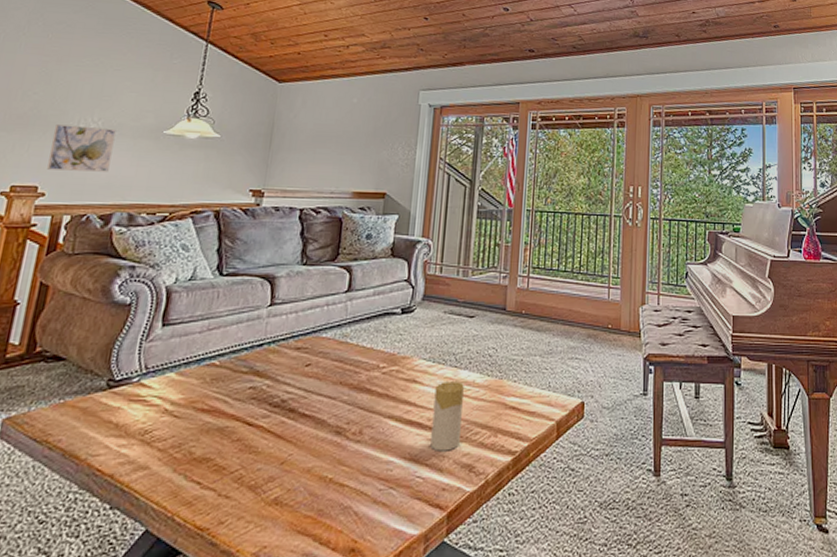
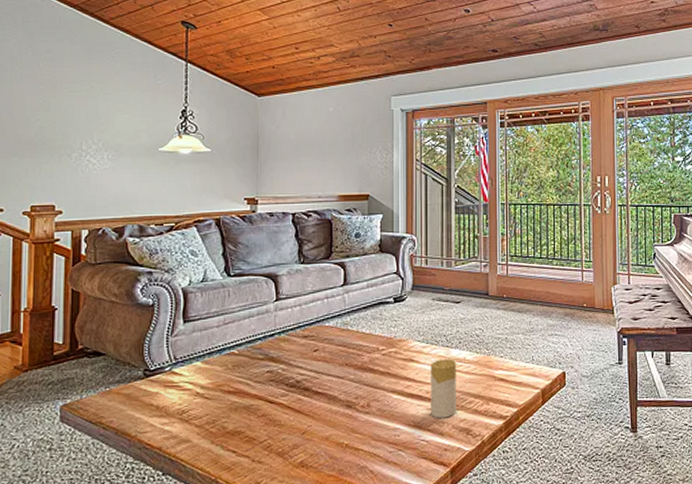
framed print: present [47,124,116,172] -> none [60,148,116,190]

